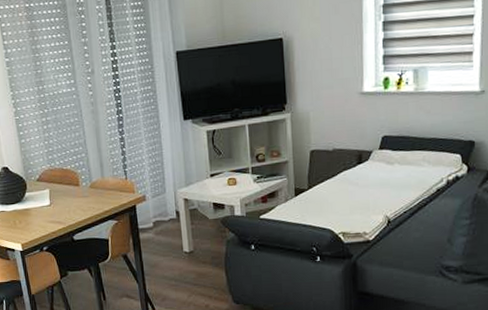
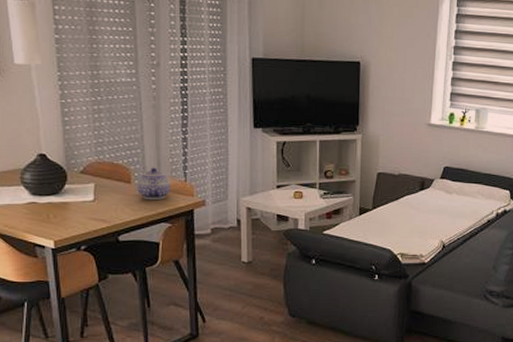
teapot: none [84,169,114,200] -> present [137,167,170,201]

